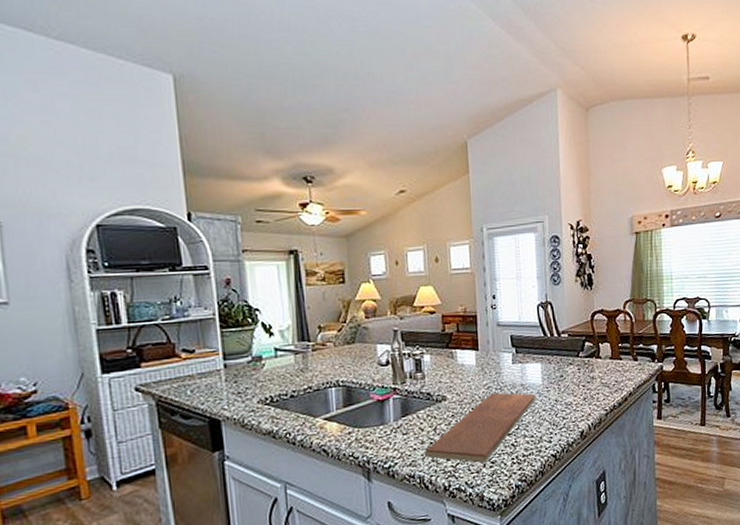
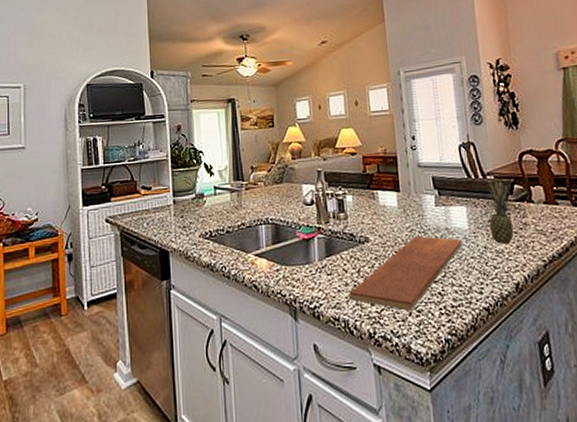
fruit: none [561,338,582,397] -> present [487,180,514,244]

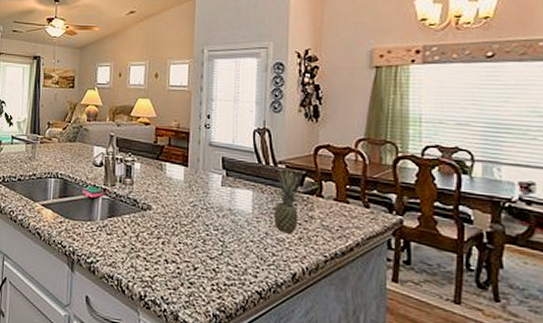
chopping board: present [348,236,463,311] -> none [124,212,244,281]

